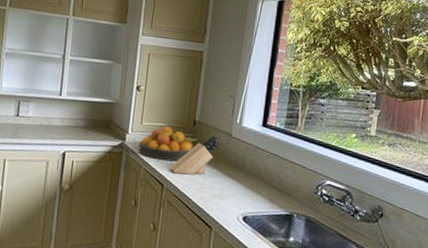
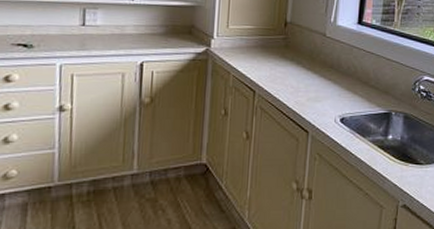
fruit bowl: present [138,126,197,161] -> none [225,29,289,66]
knife block: present [169,135,219,175] -> none [260,35,313,79]

